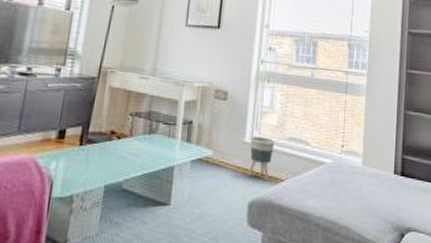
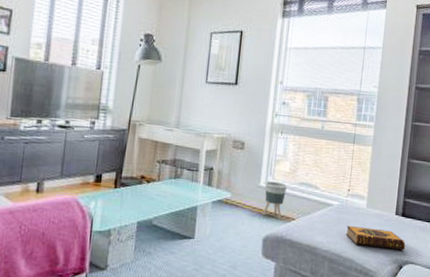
hardback book: none [340,187,407,216] -> present [346,225,406,251]

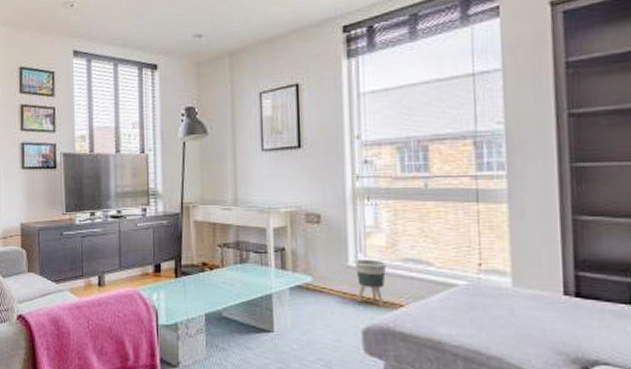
hardback book: present [346,225,406,251] -> none [484,311,590,346]

